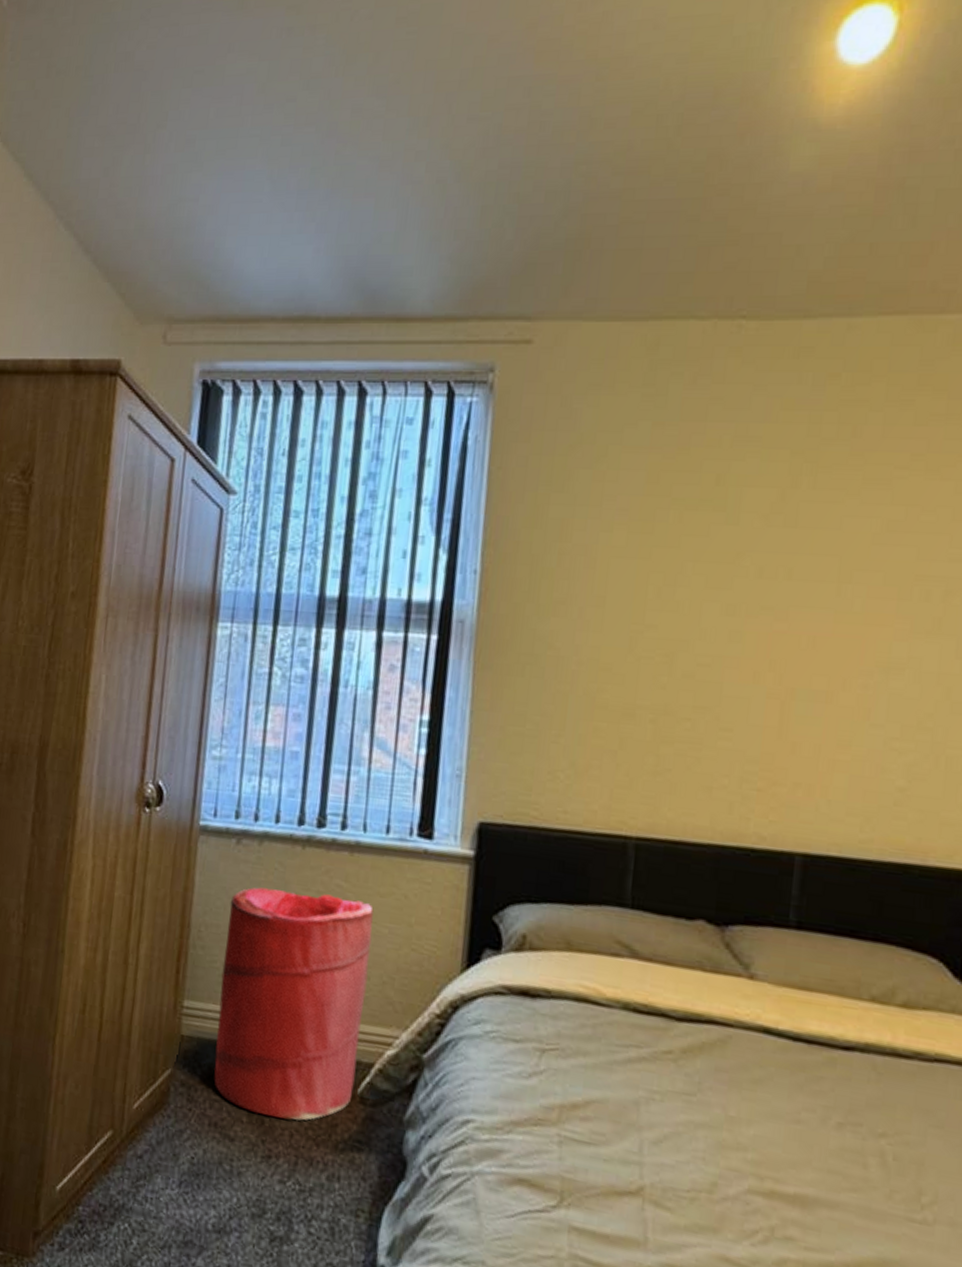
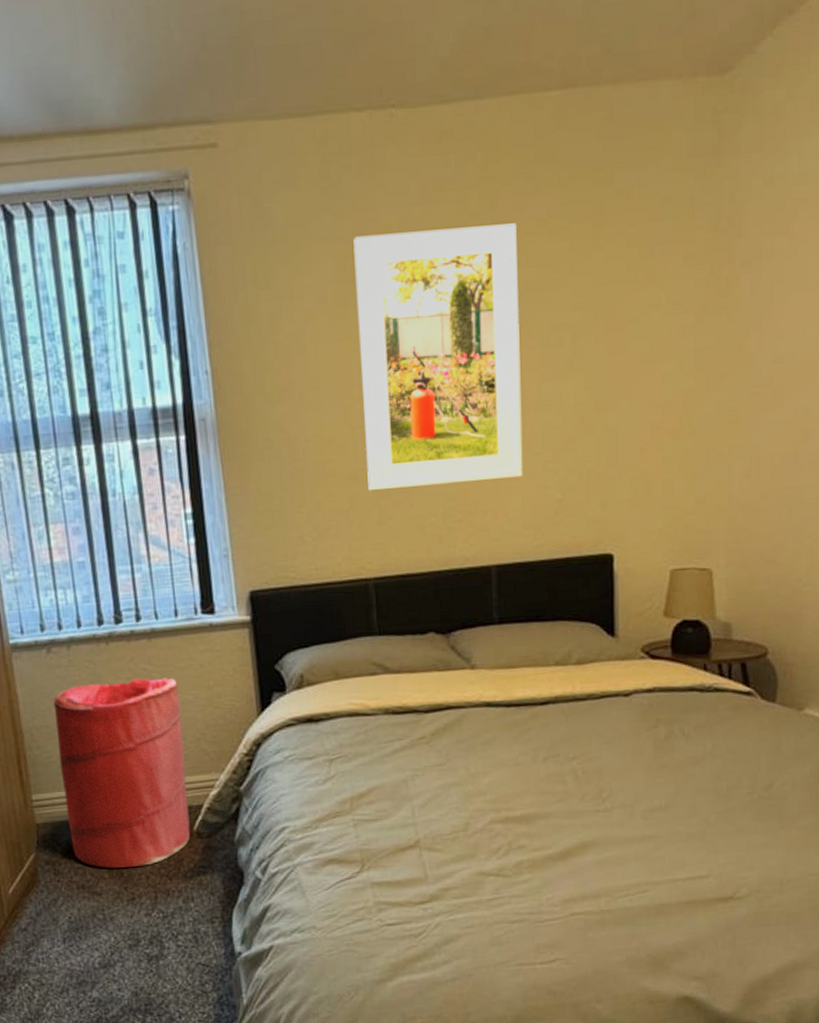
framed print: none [646,449,884,751] -> present [353,223,523,491]

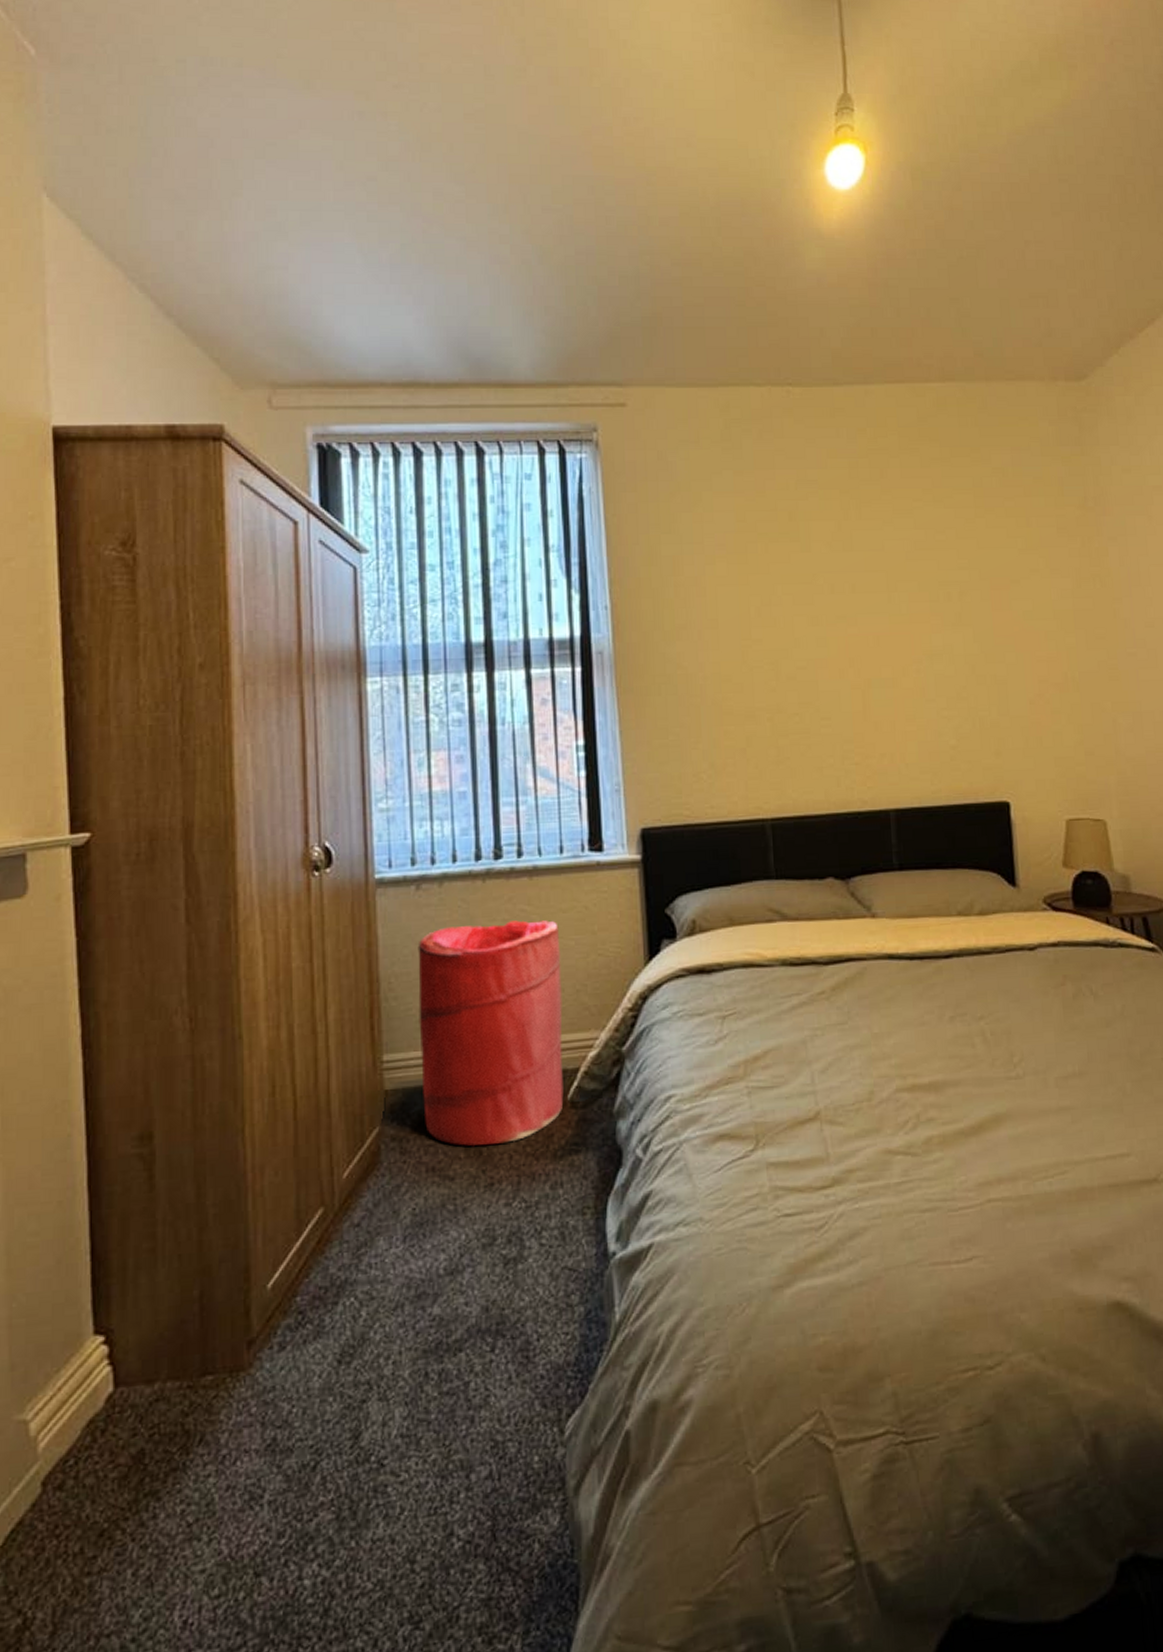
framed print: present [353,223,523,491] -> none [753,490,919,730]

